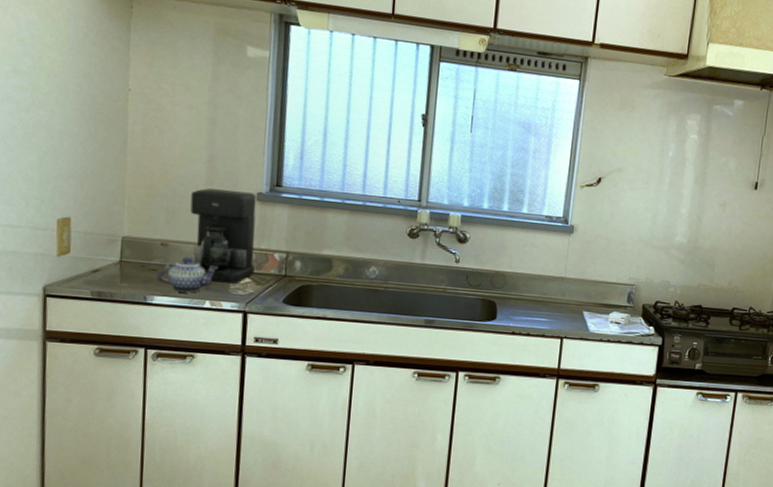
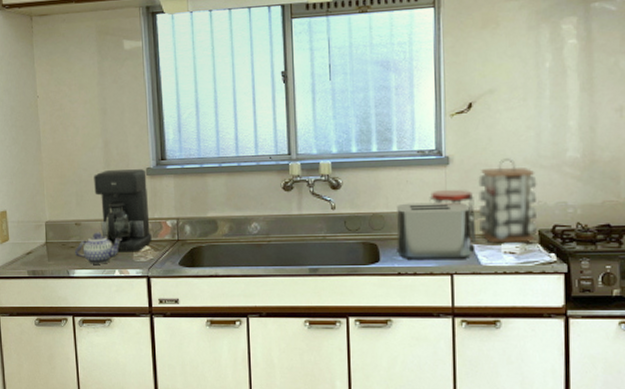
toaster: none [514,265,588,326] -> present [396,202,476,261]
jar: none [550,256,592,310] -> present [429,189,477,243]
spice rack: none [592,234,648,315] -> present [477,158,538,244]

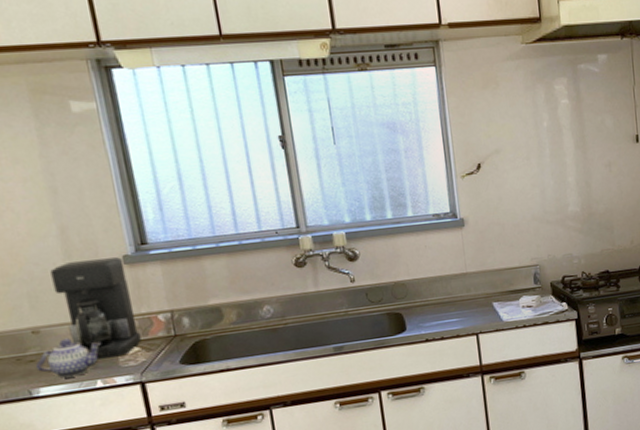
toaster: present [396,202,476,261] -> none [417,262,497,326]
jar: present [429,189,477,243] -> none [448,250,497,302]
spice rack: present [477,158,538,244] -> none [493,216,549,299]

